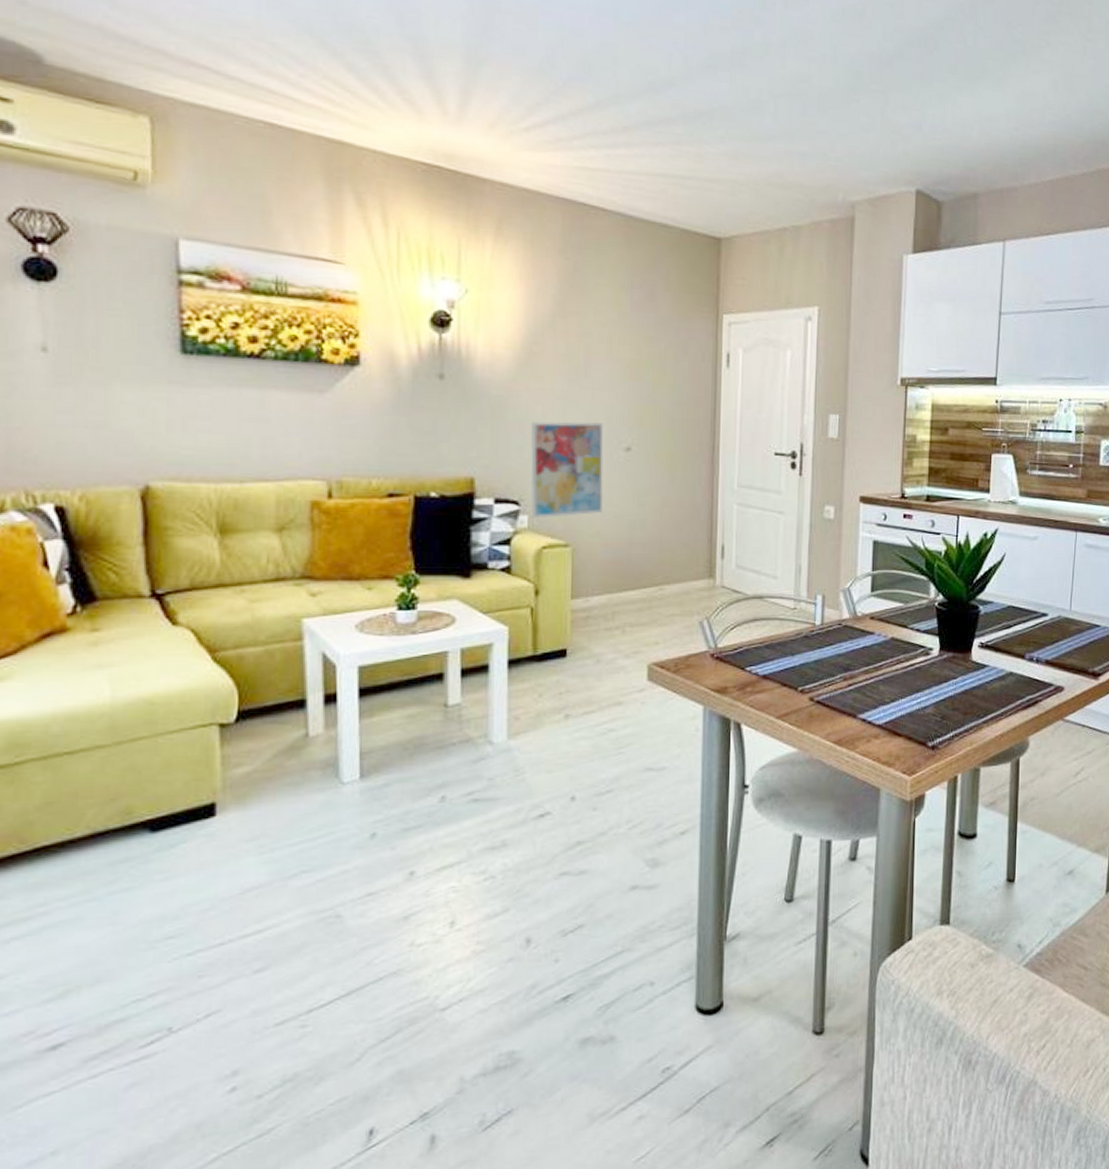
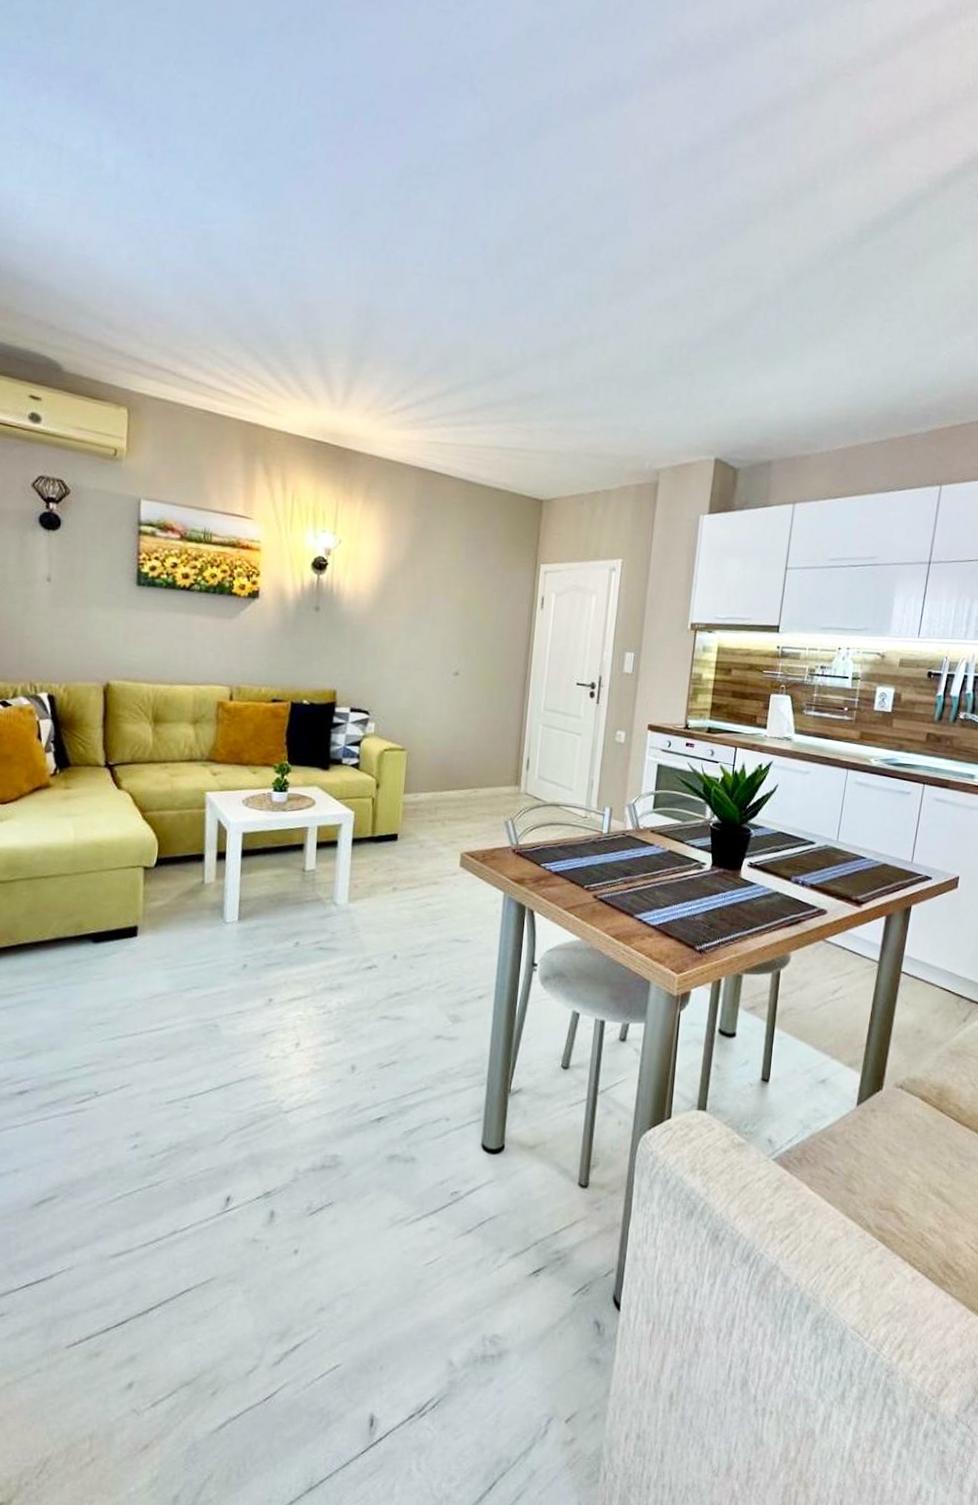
wall art: present [531,421,603,519] -> none [377,647,438,726]

